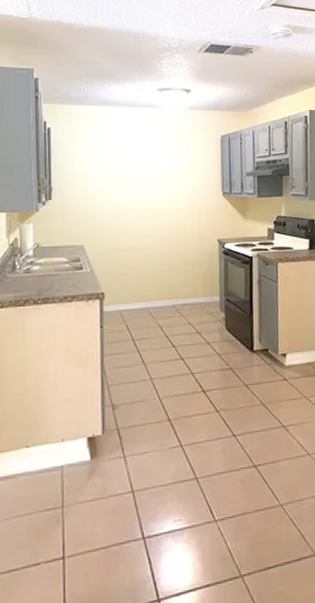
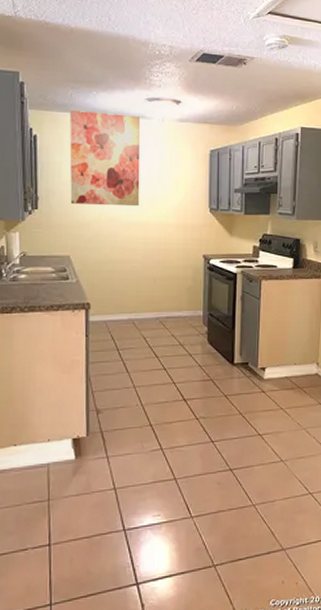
wall art: none [83,103,153,194] -> present [70,110,141,207]

